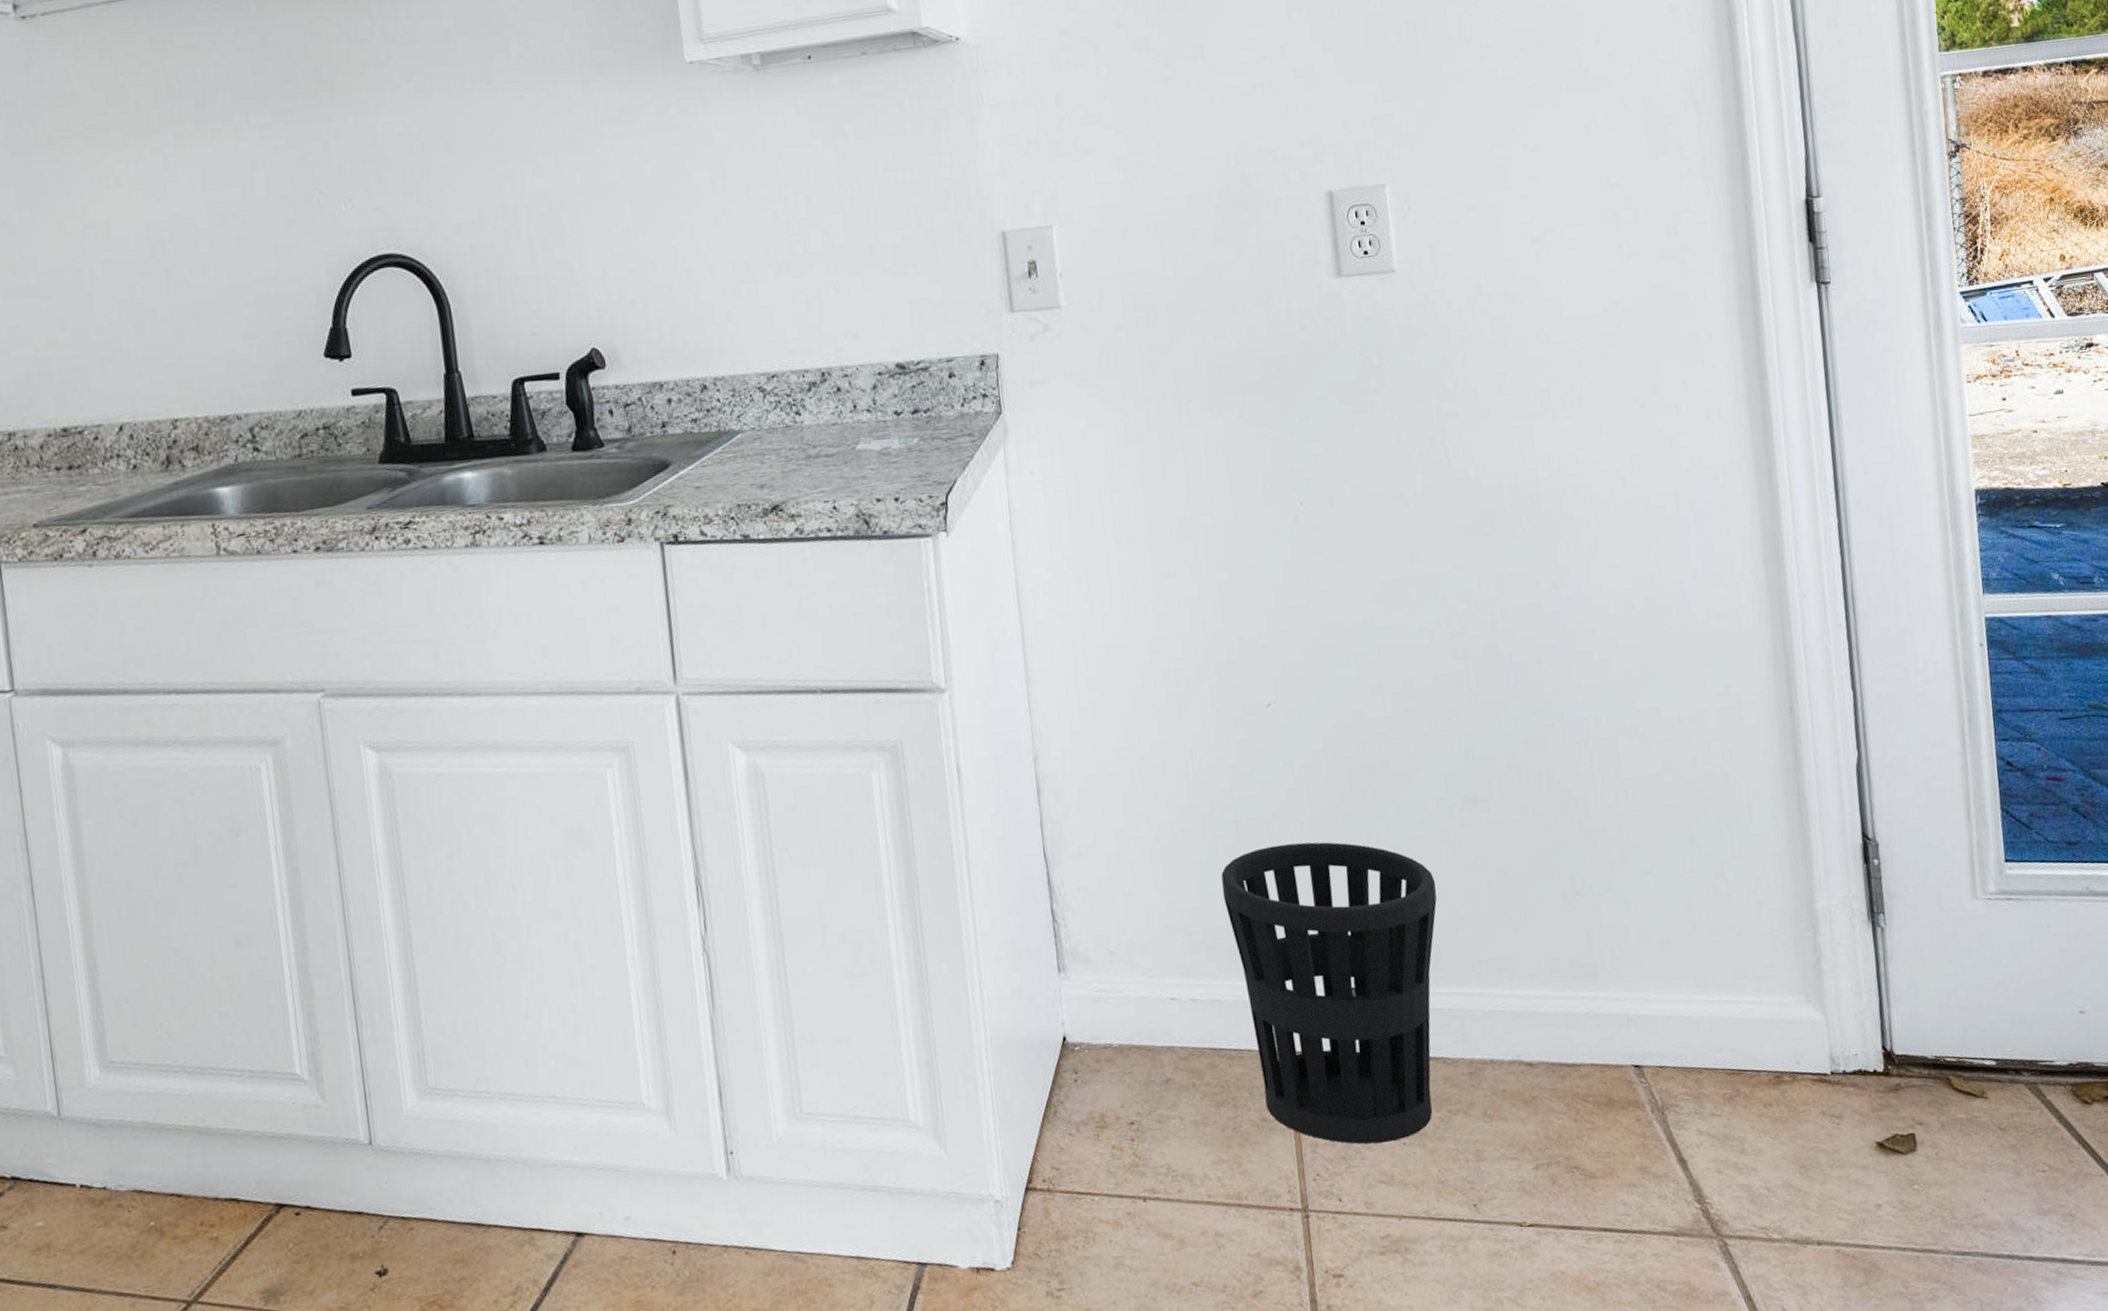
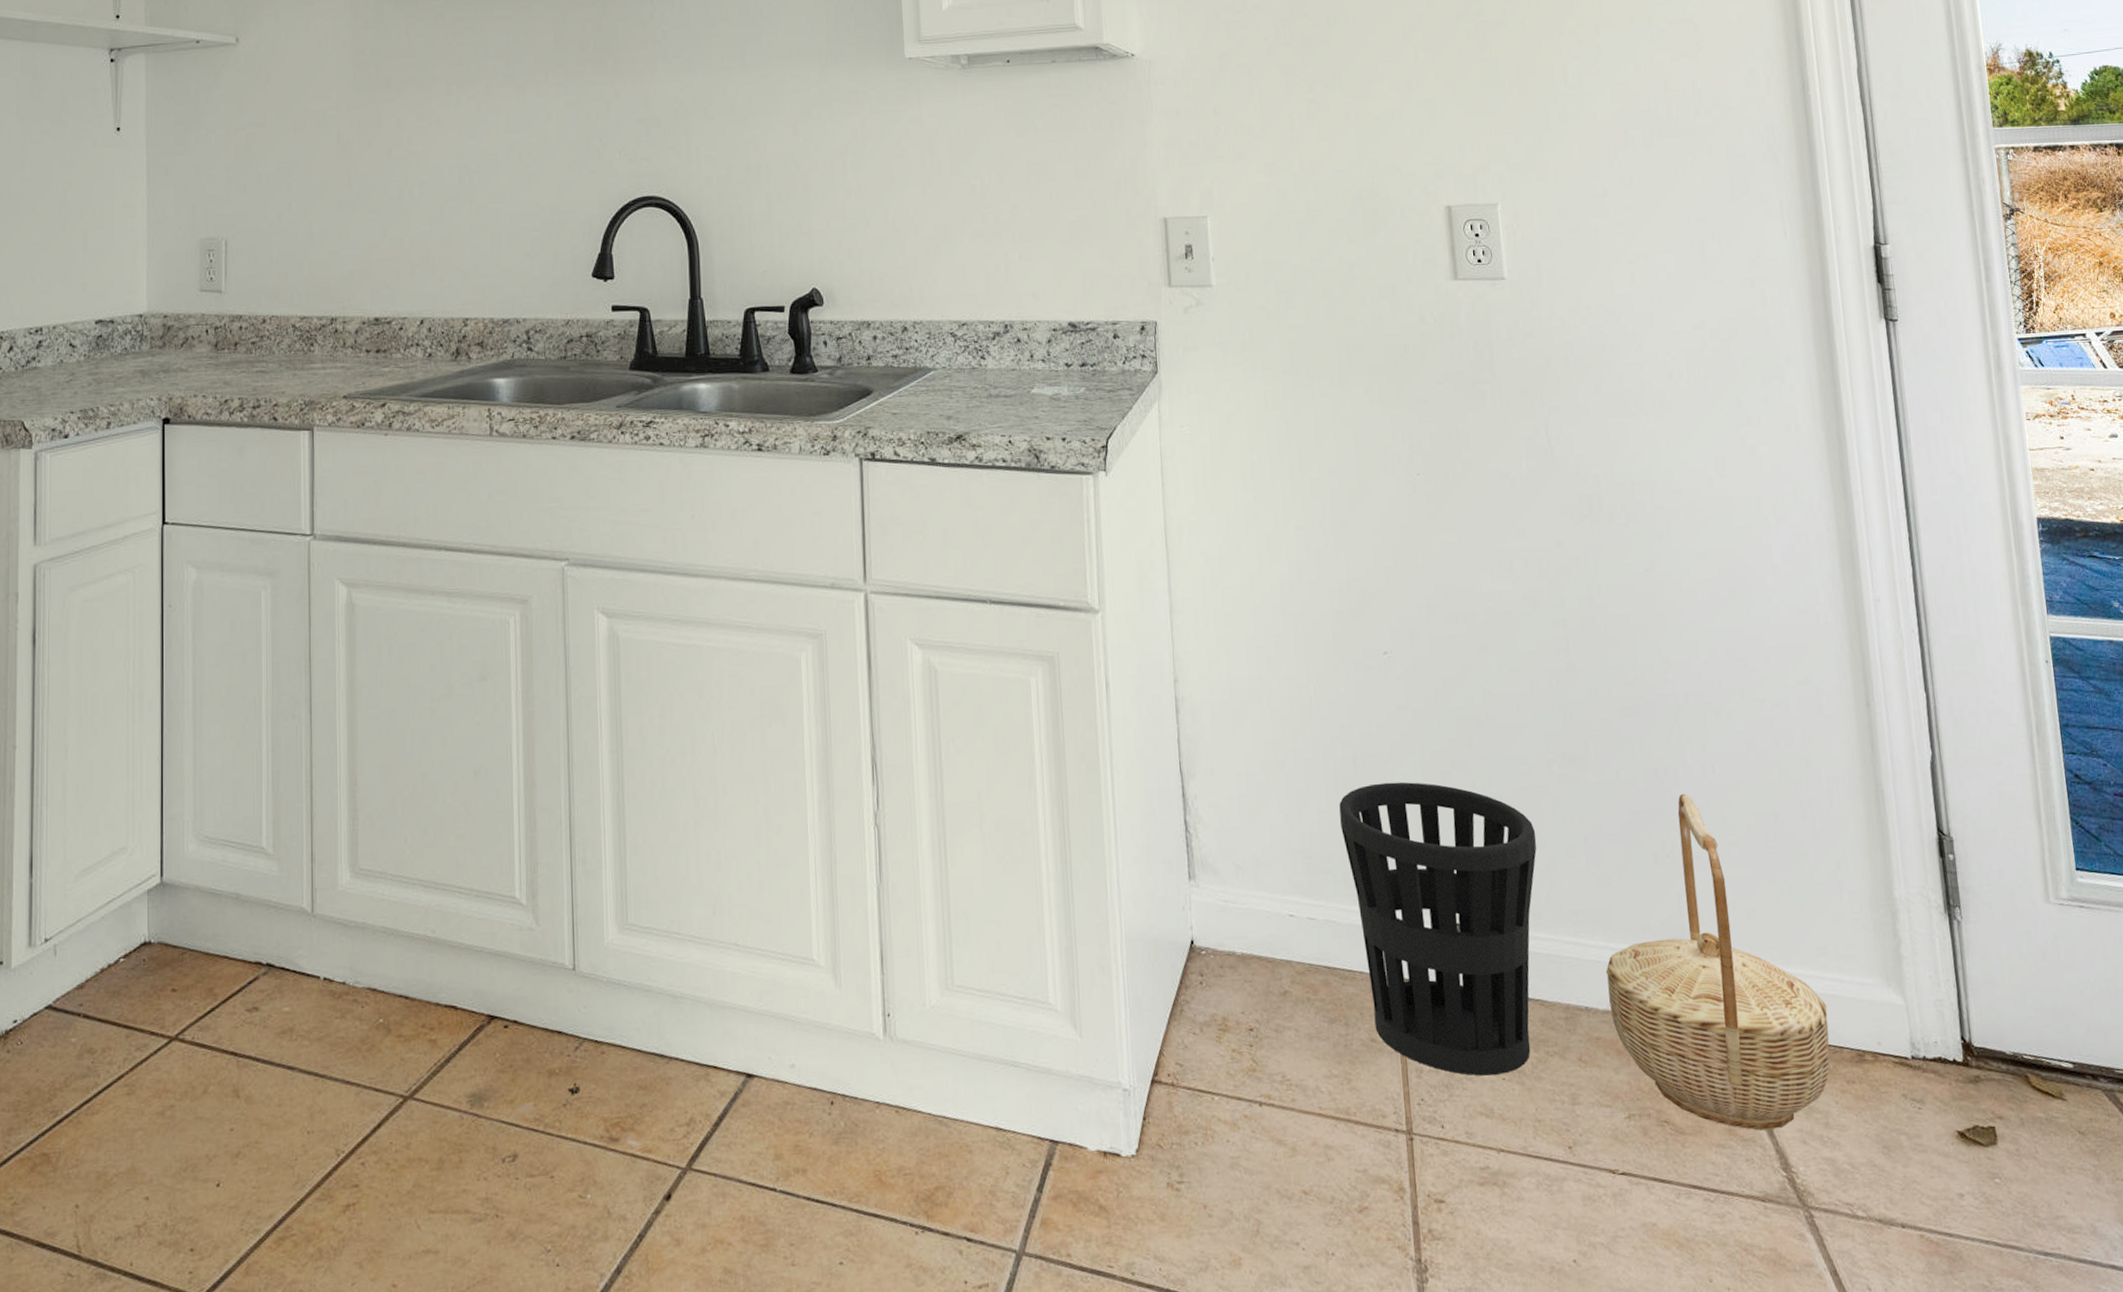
basket: none [1511,824,1746,1166] -> present [1605,793,1830,1131]

